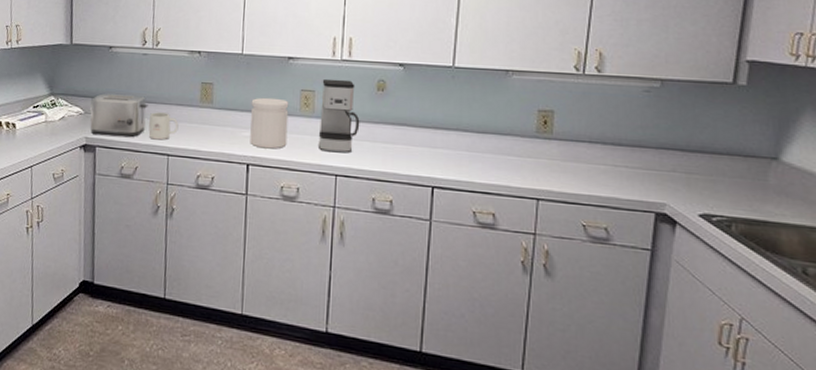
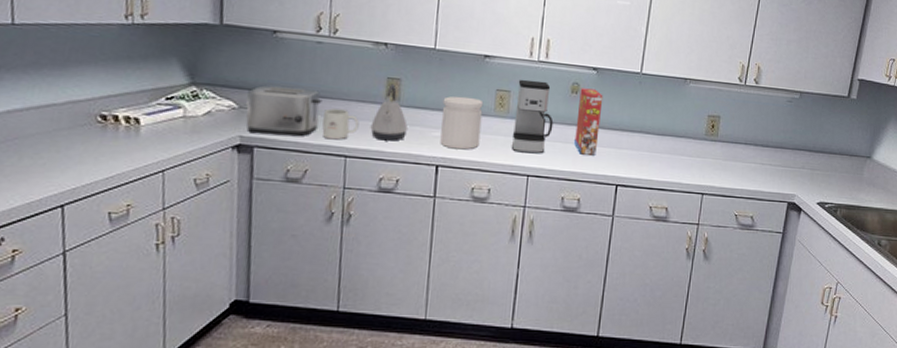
kettle: none [188,88,221,141] -> present [370,83,409,141]
cereal box: none [383,85,412,155] -> present [574,88,603,156]

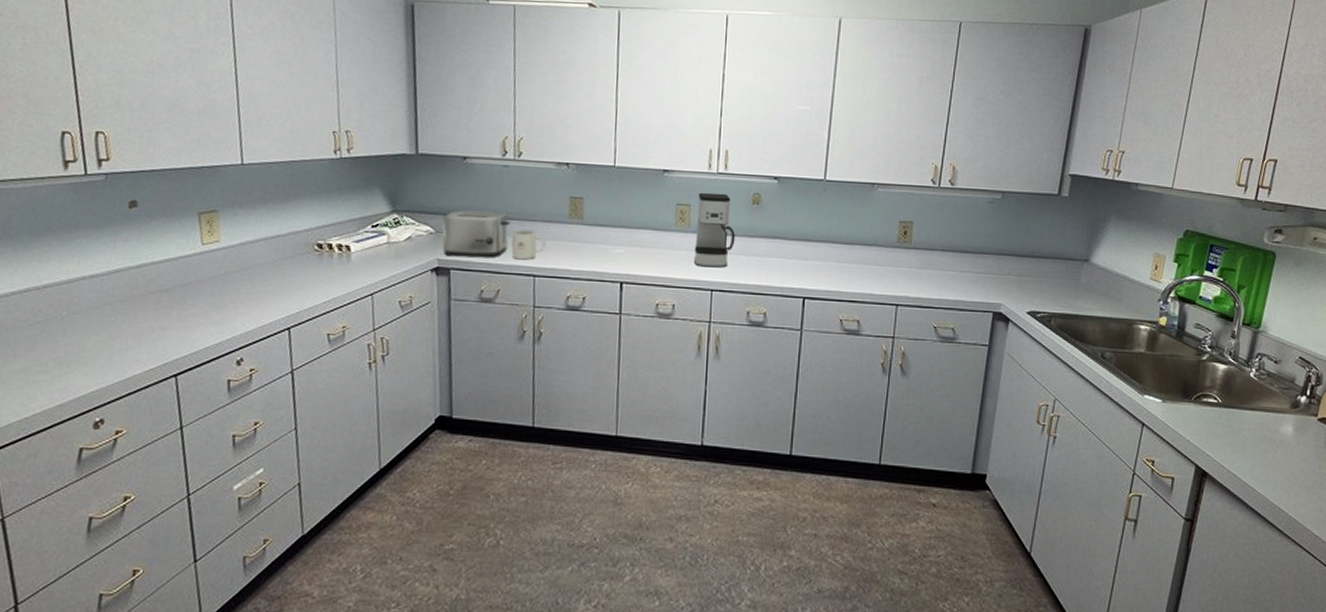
kettle: present [370,83,409,141] -> none [556,203,593,260]
jar: present [440,96,484,150] -> none [623,212,664,266]
cereal box: present [574,88,603,156] -> none [758,198,786,268]

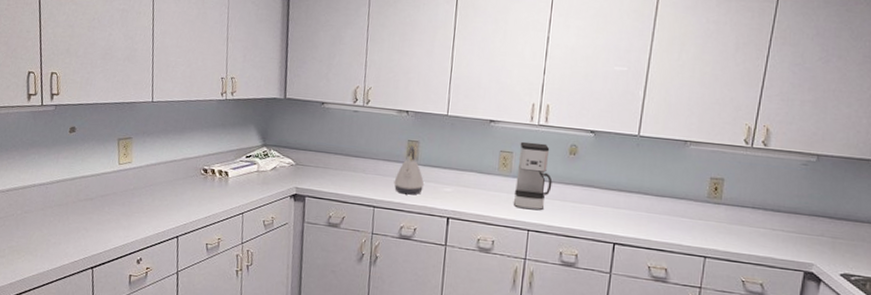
toaster: present [442,210,511,257] -> none [300,146,357,189]
mug: present [511,230,546,260] -> none [356,166,385,193]
kettle: none [556,203,593,260] -> present [393,145,425,195]

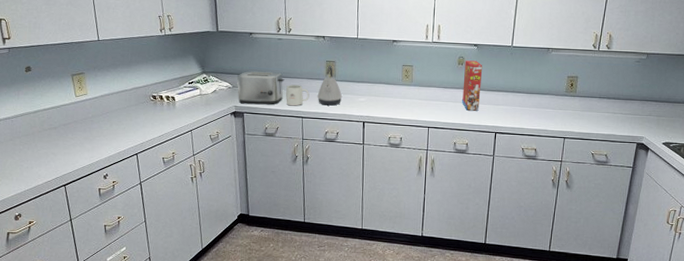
toaster: none [300,146,357,189] -> present [236,71,285,104]
mug: none [356,166,385,193] -> present [286,85,310,106]
coffee maker: present [514,141,553,211] -> none [416,56,446,111]
cereal box: none [572,150,601,214] -> present [462,60,483,111]

